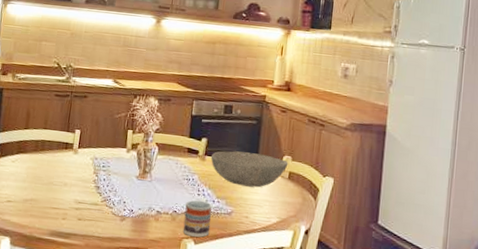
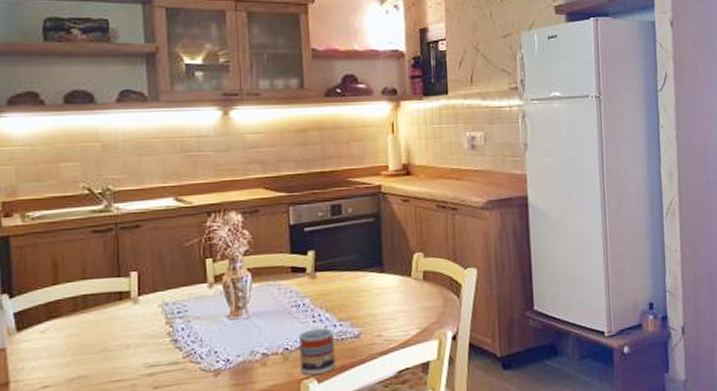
bowl: present [210,151,289,188] -> none [322,256,421,300]

